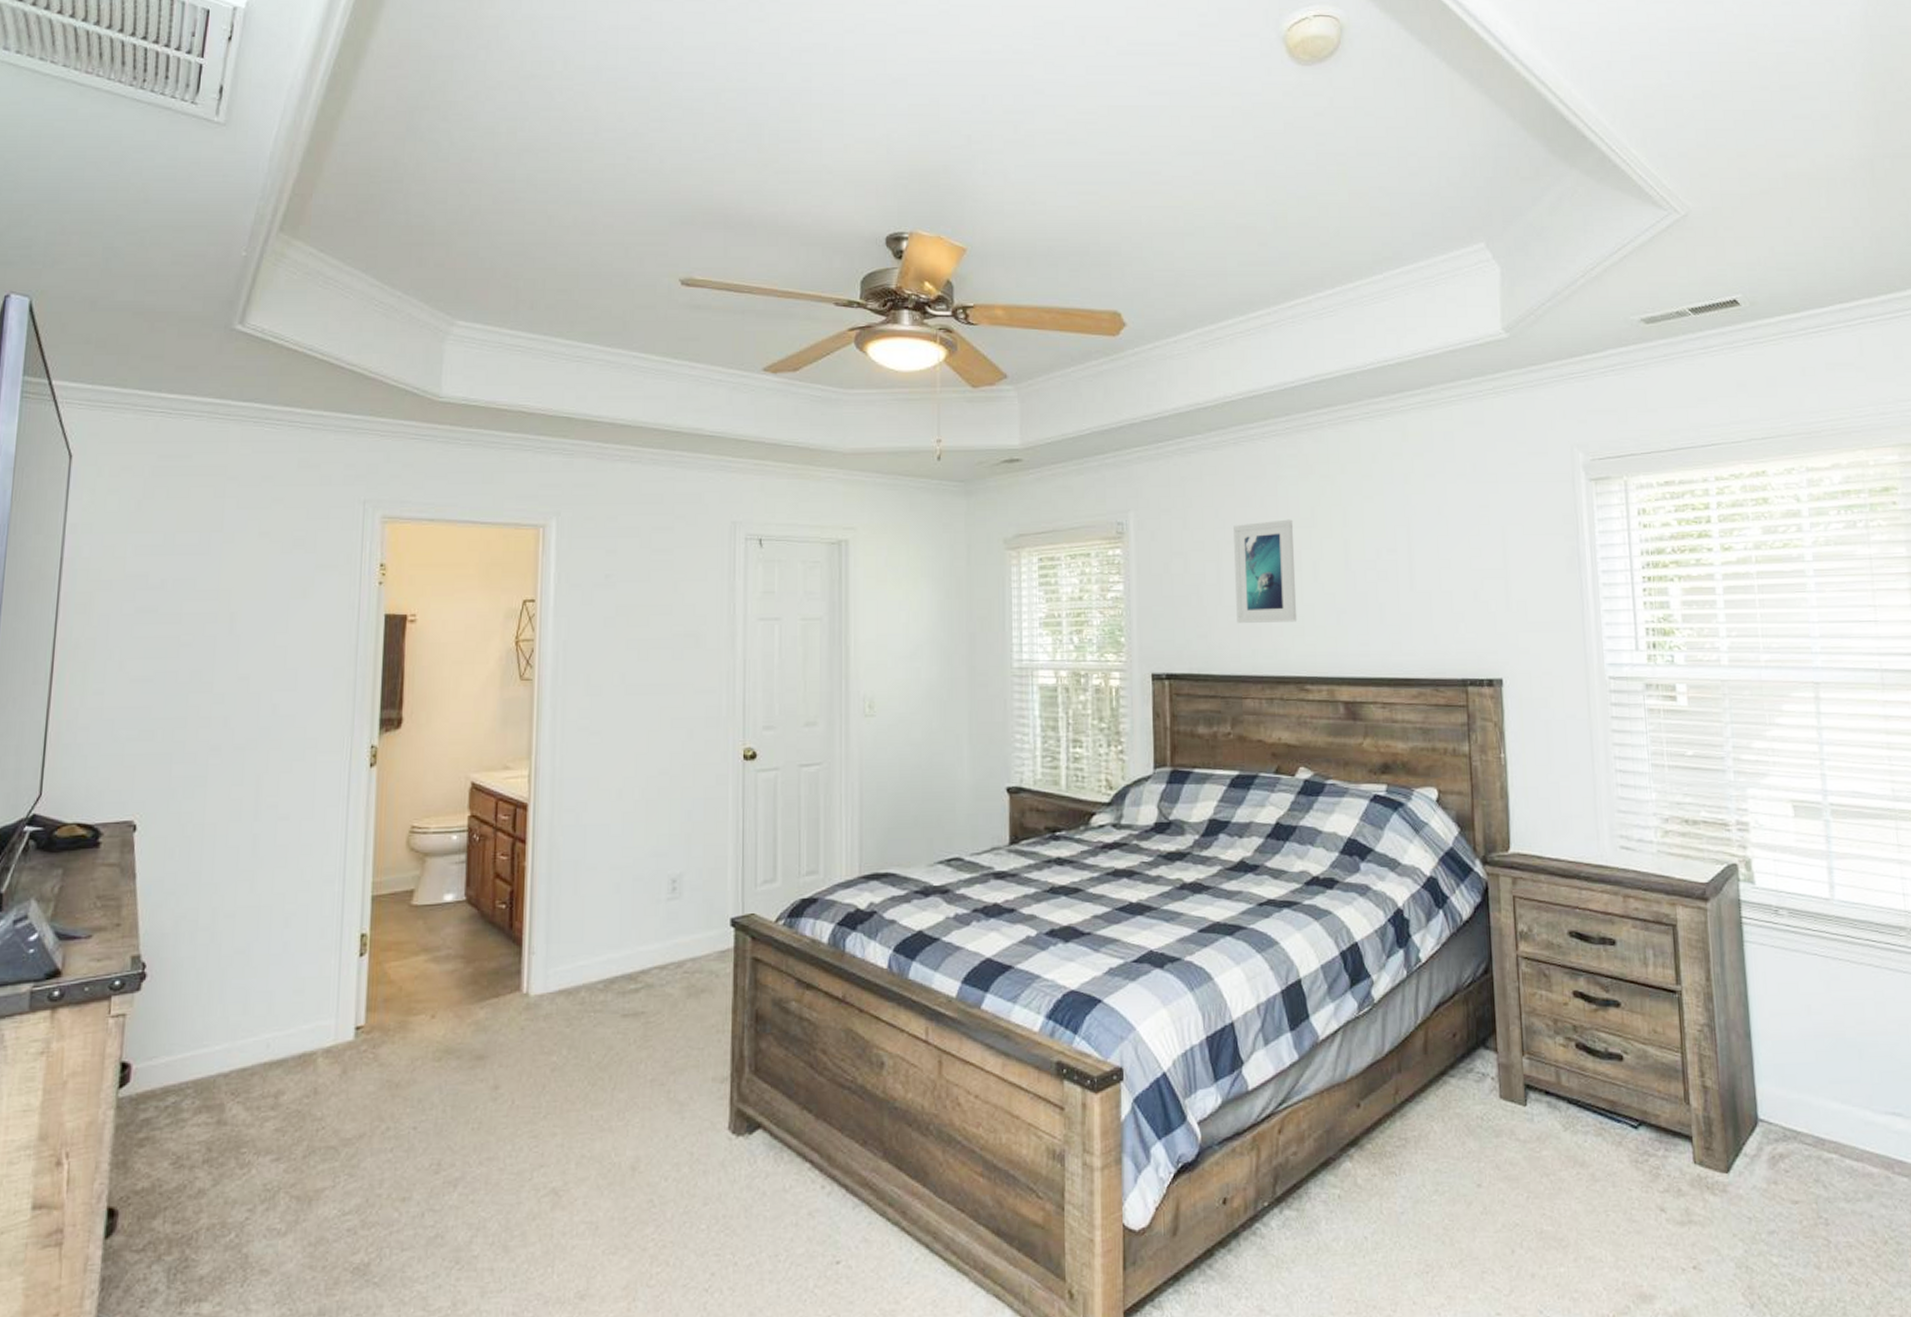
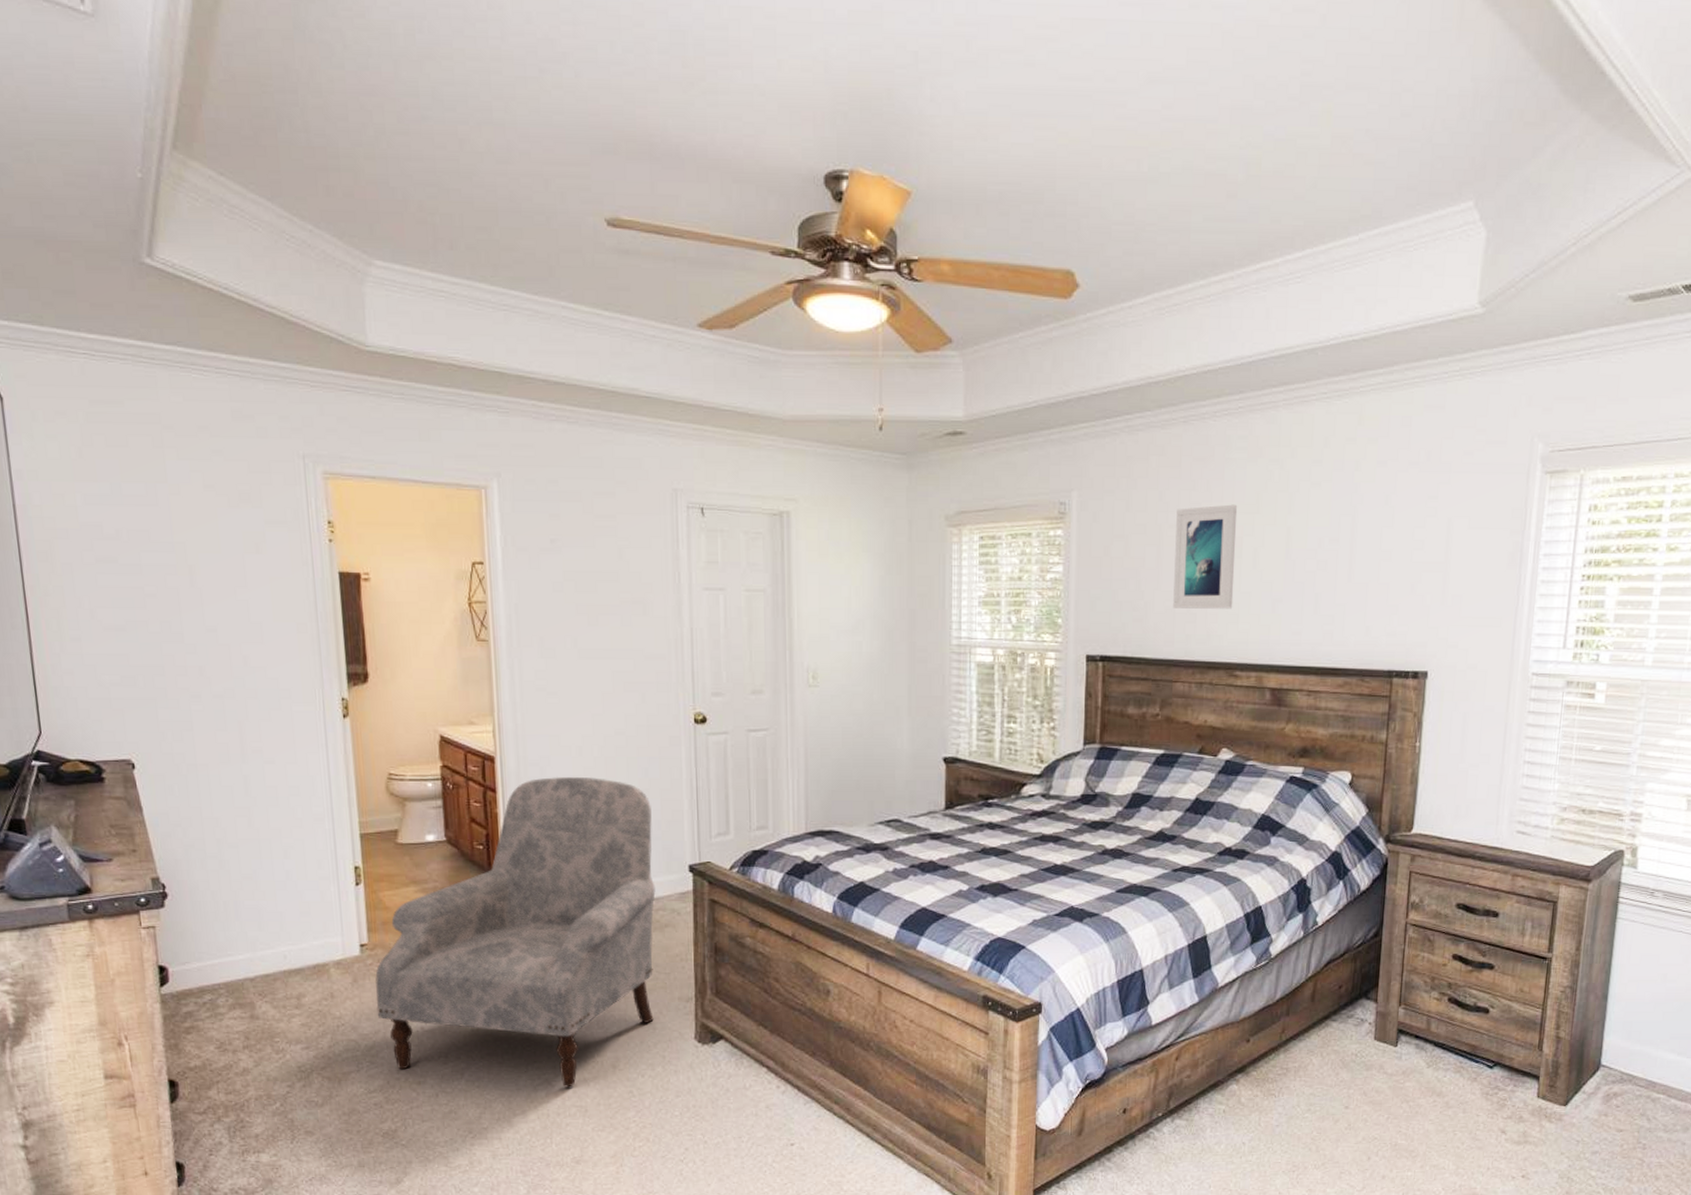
armchair: none [364,822,693,1198] -> present [375,776,656,1088]

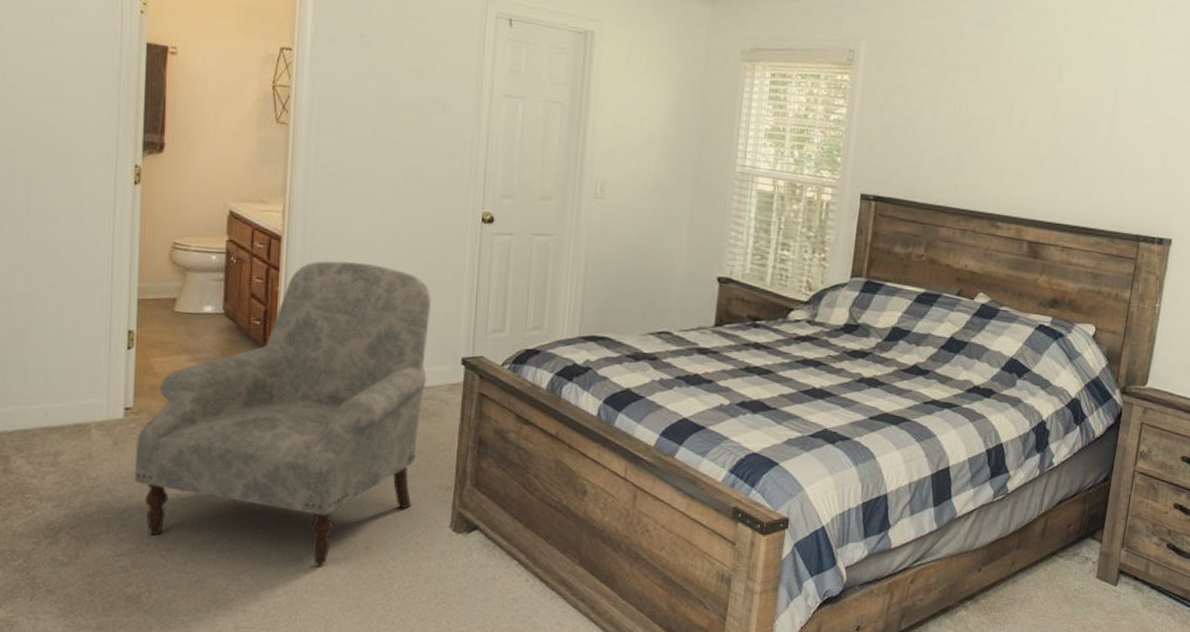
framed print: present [1173,504,1238,609] -> none [945,67,1012,164]

